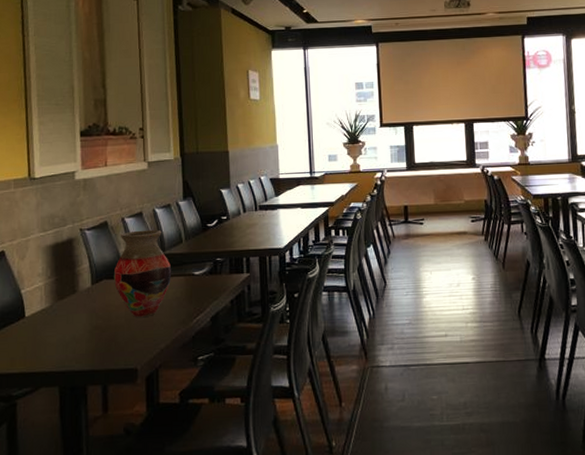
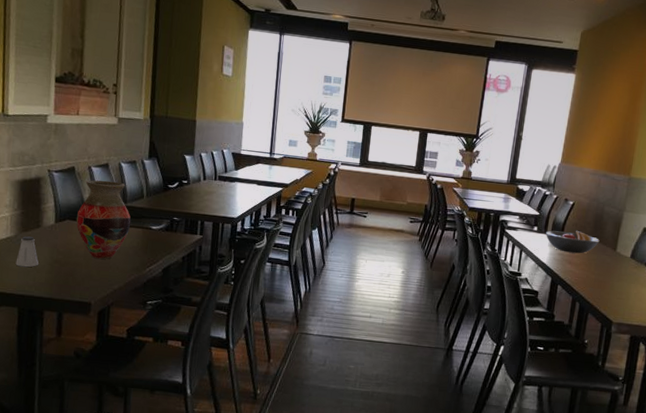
saltshaker: none [53,304,78,340] -> present [15,236,39,267]

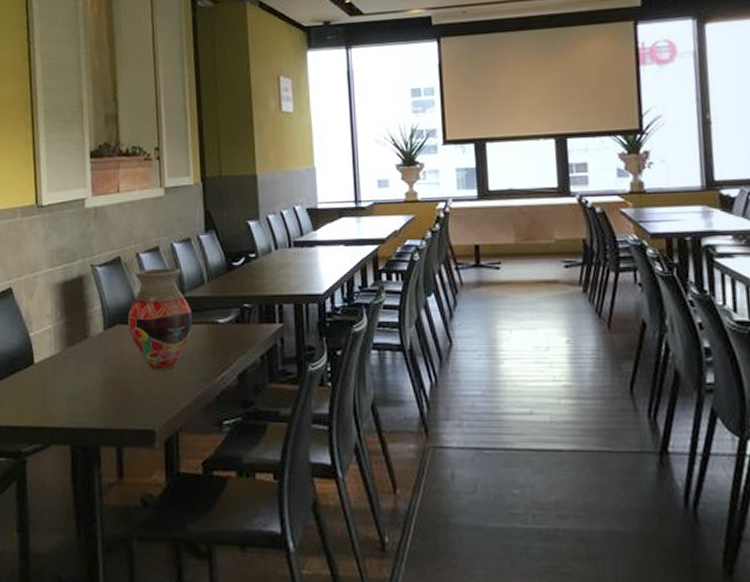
saltshaker: present [15,236,39,267] -> none [63,351,90,392]

